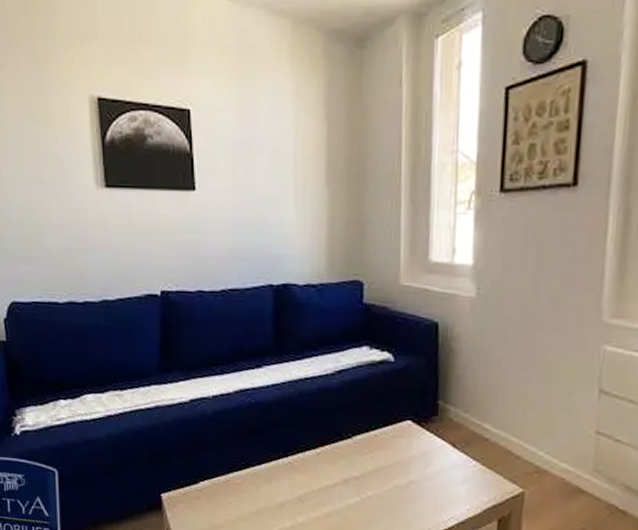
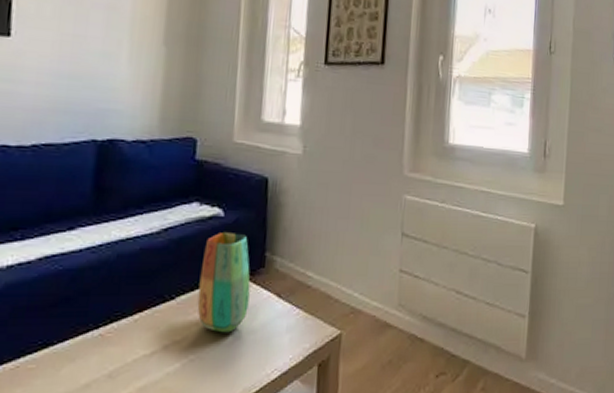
vase: none [372,376,424,476] -> present [197,231,251,333]

